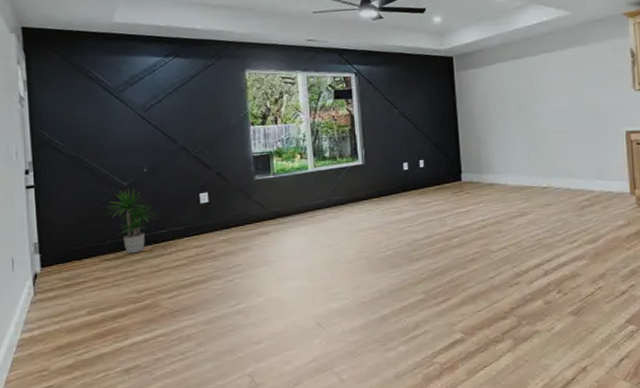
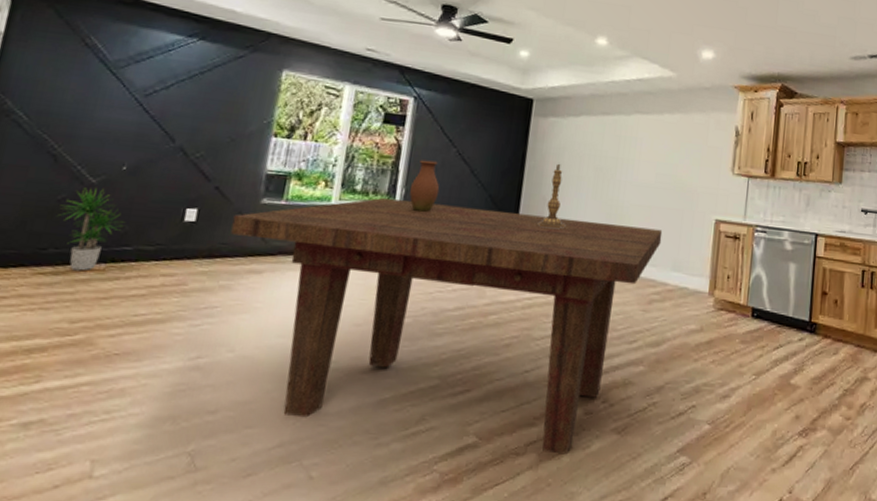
dining table: none [236,147,583,338] -> present [230,197,663,455]
vase: none [367,123,392,167] -> present [409,160,440,213]
candlestick: none [477,107,500,161] -> present [537,163,565,228]

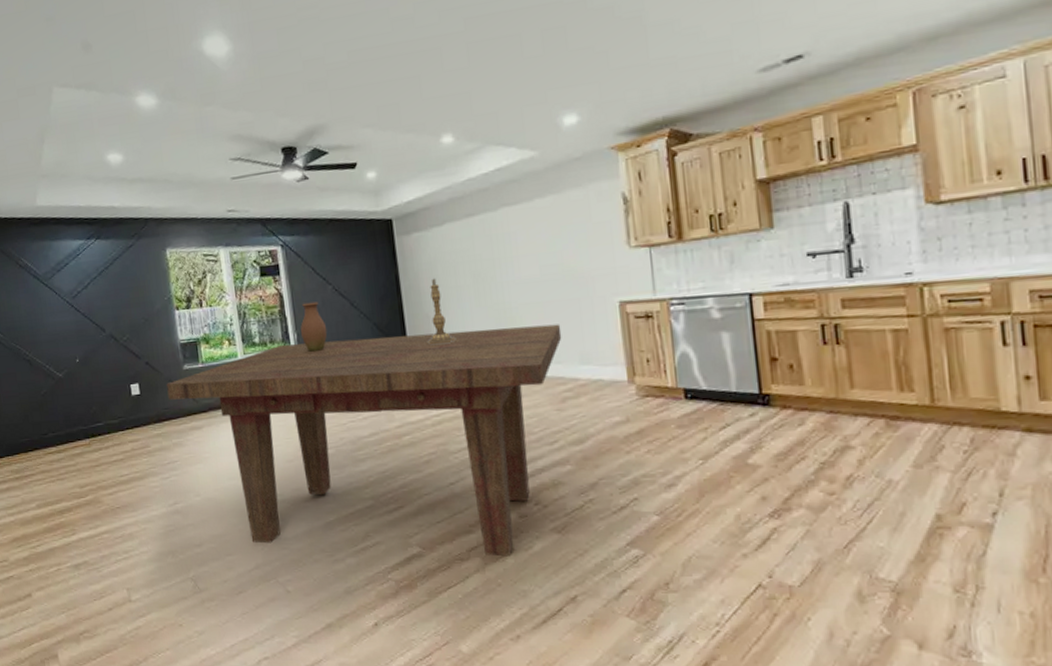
potted plant: present [59,187,124,271] -> none [46,380,91,448]

